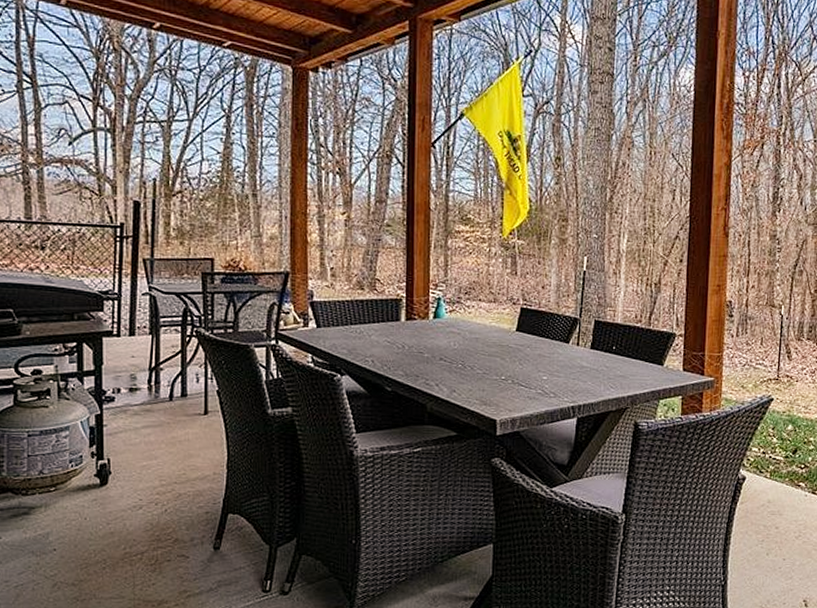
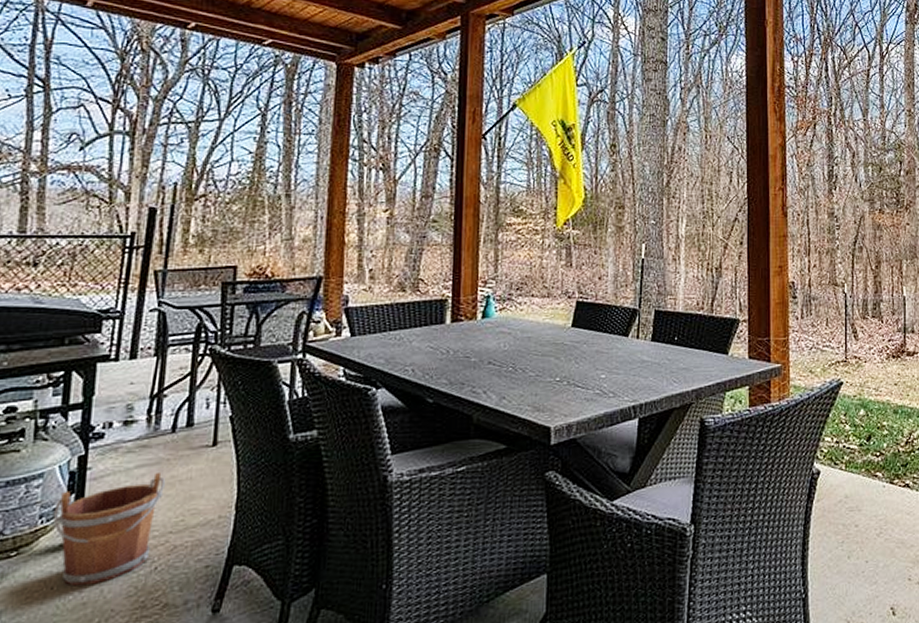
bucket: none [80,432,168,519] -> present [53,471,166,587]

